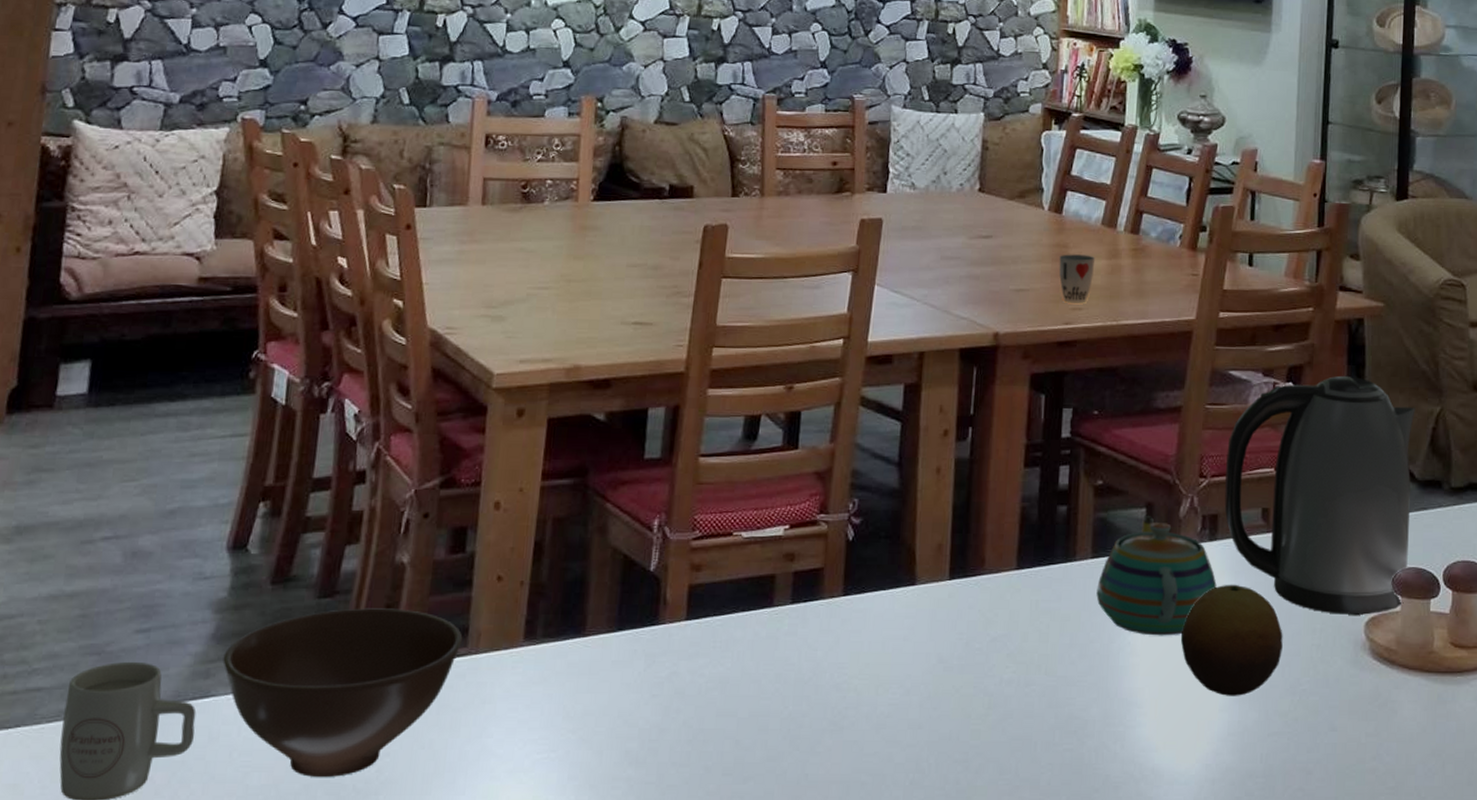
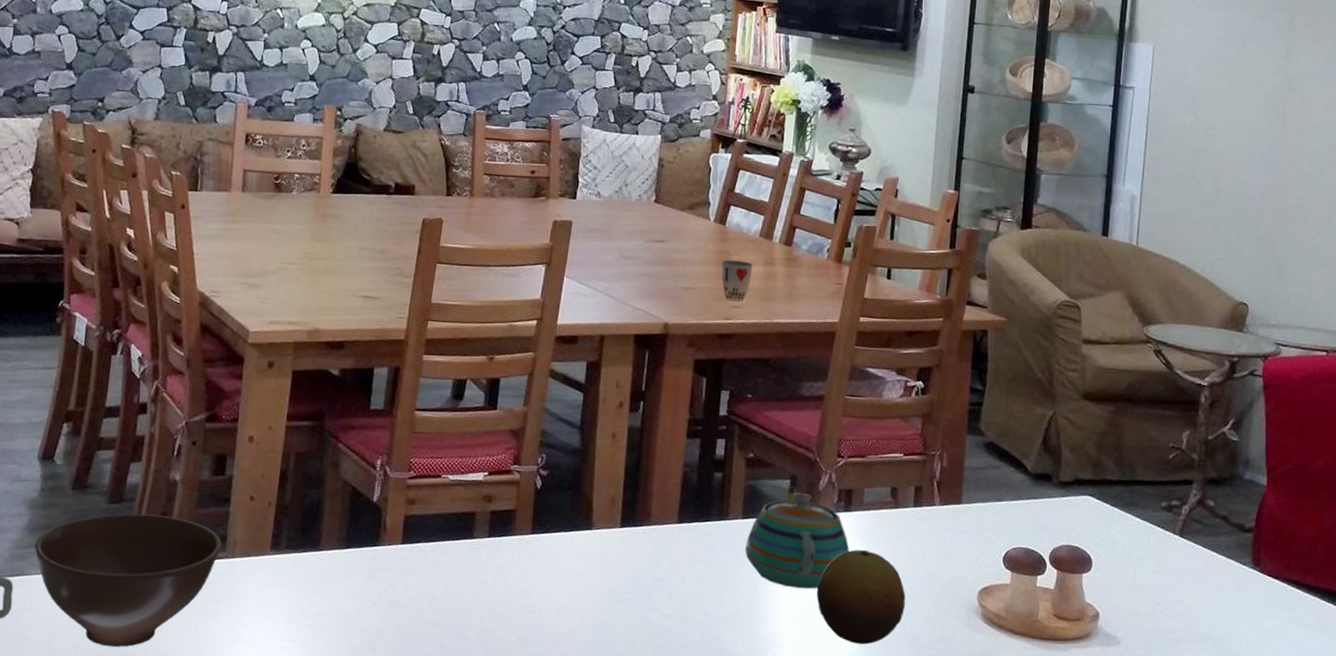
kettle: present [1224,375,1416,615] -> none [858,378,1031,585]

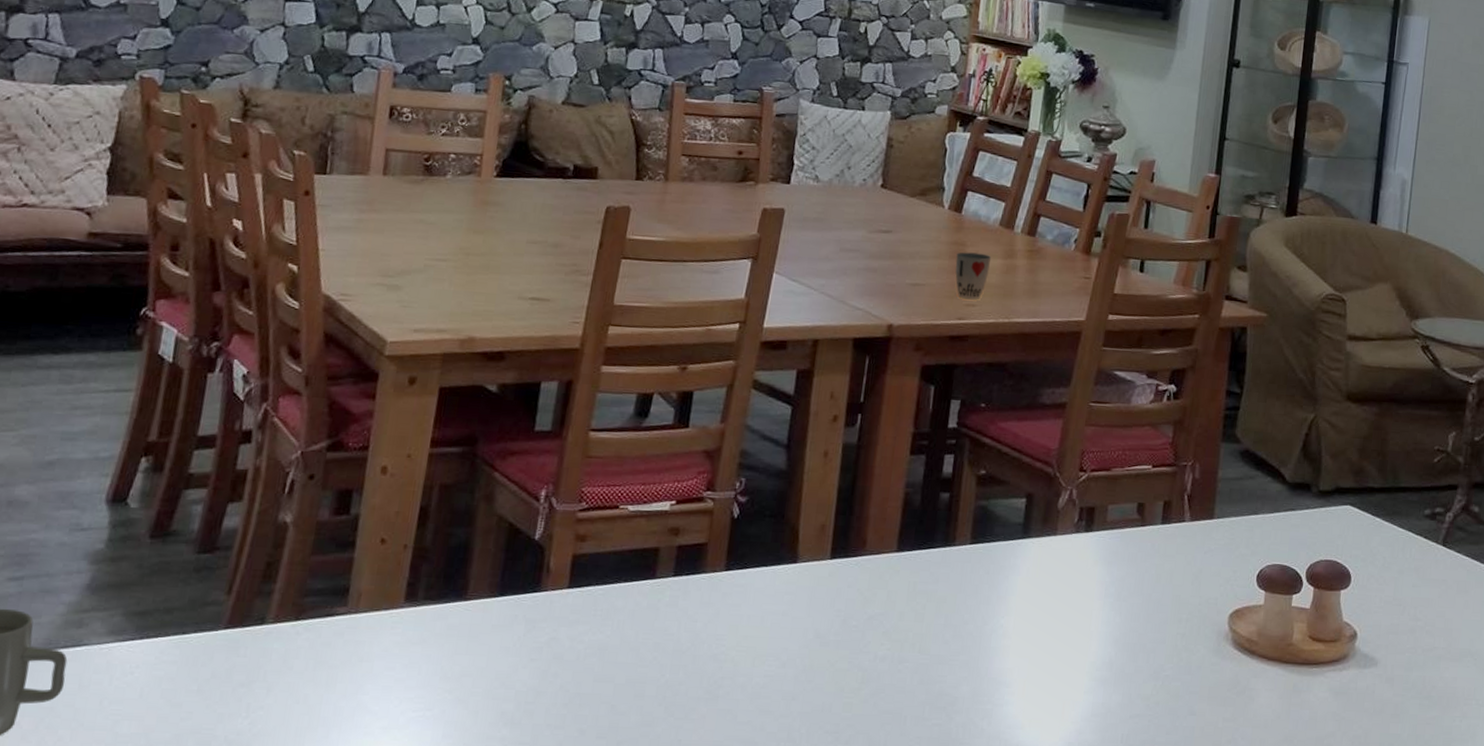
bowl: present [34,513,222,647] -> none [97,564,343,728]
teapot: present [745,485,850,589] -> none [972,504,1090,621]
fruit: present [816,549,906,645] -> none [1051,573,1151,680]

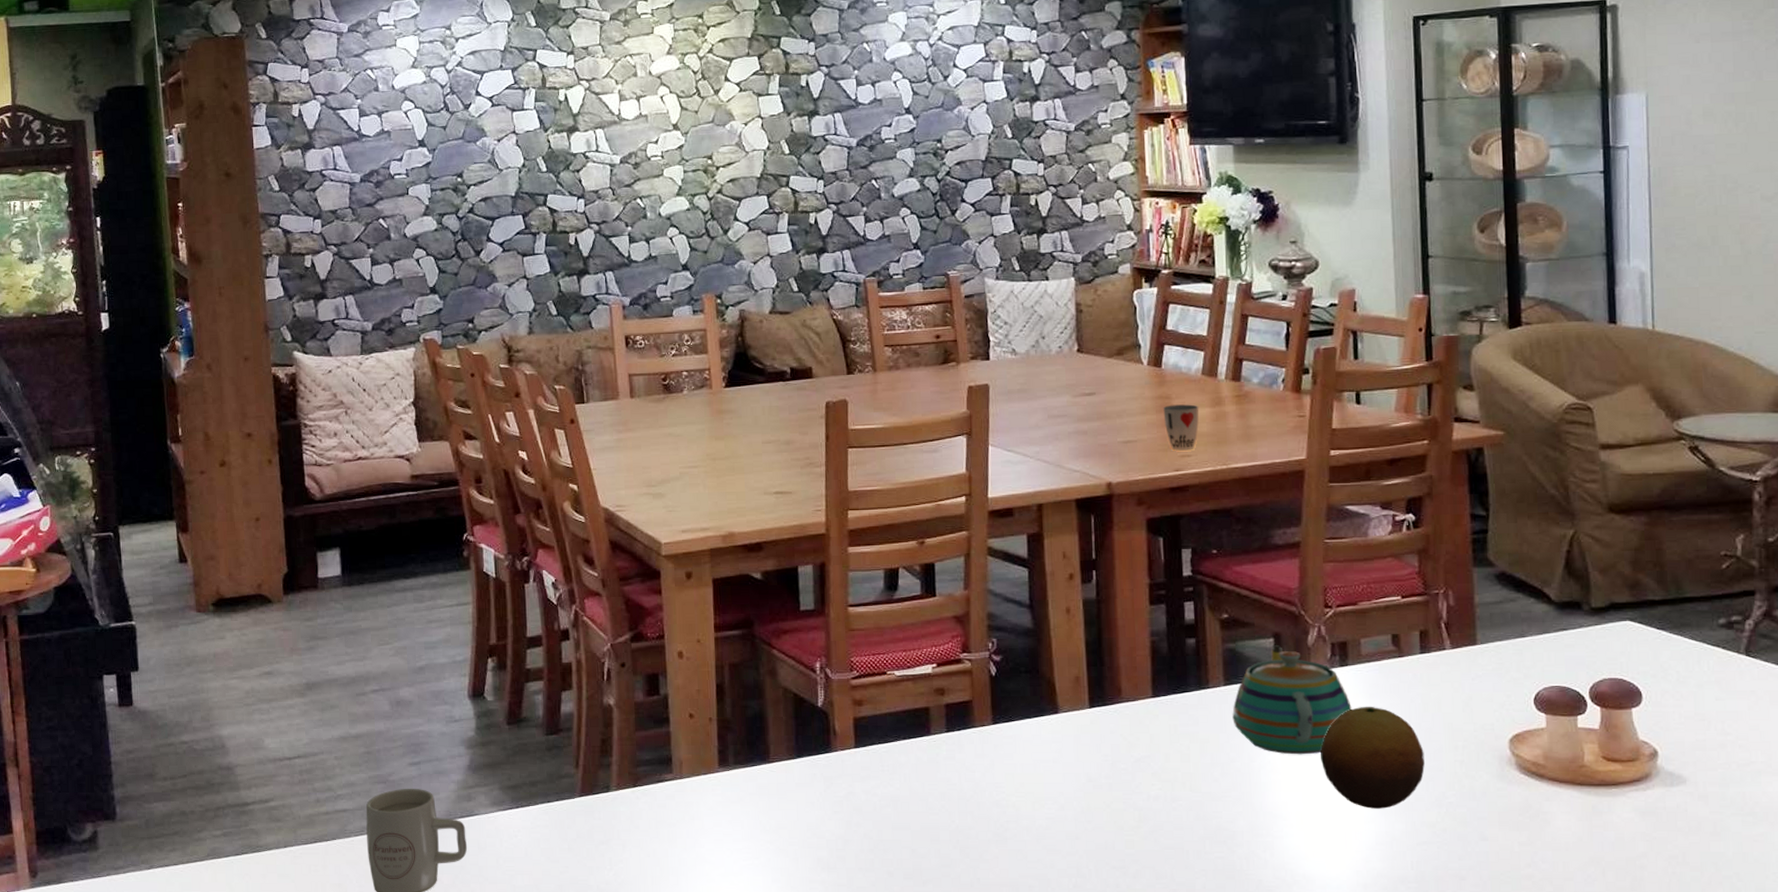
teapot: none [972,504,1090,621] -> present [1232,644,1352,755]
fruit: none [1051,573,1151,680] -> present [1319,706,1425,809]

